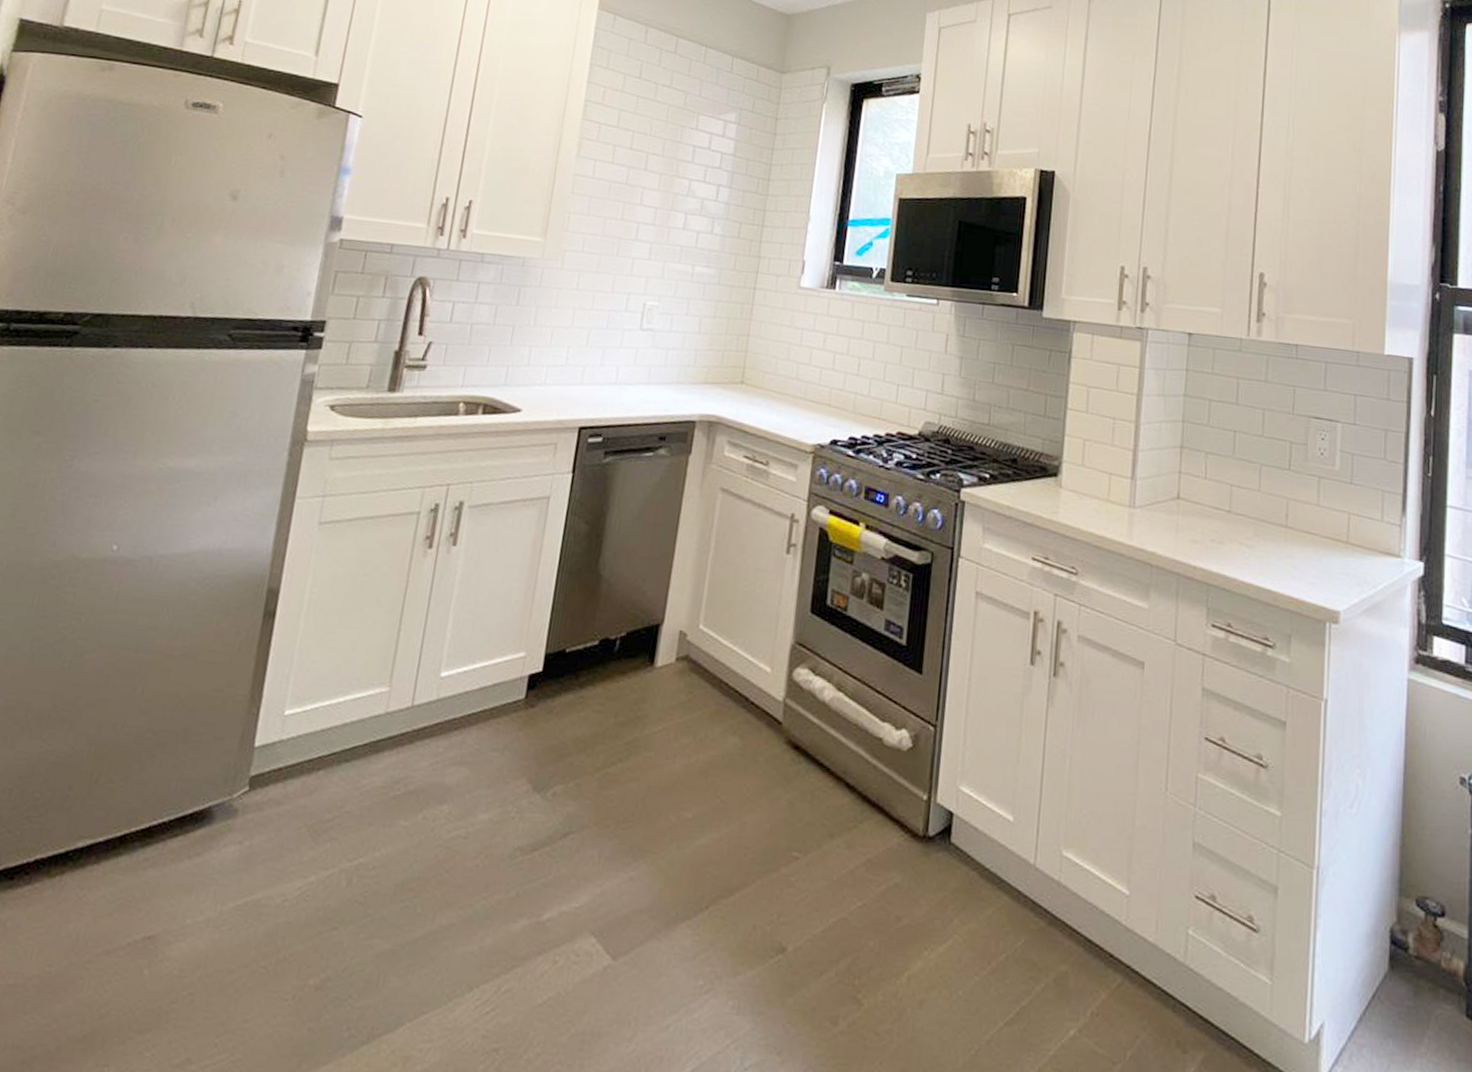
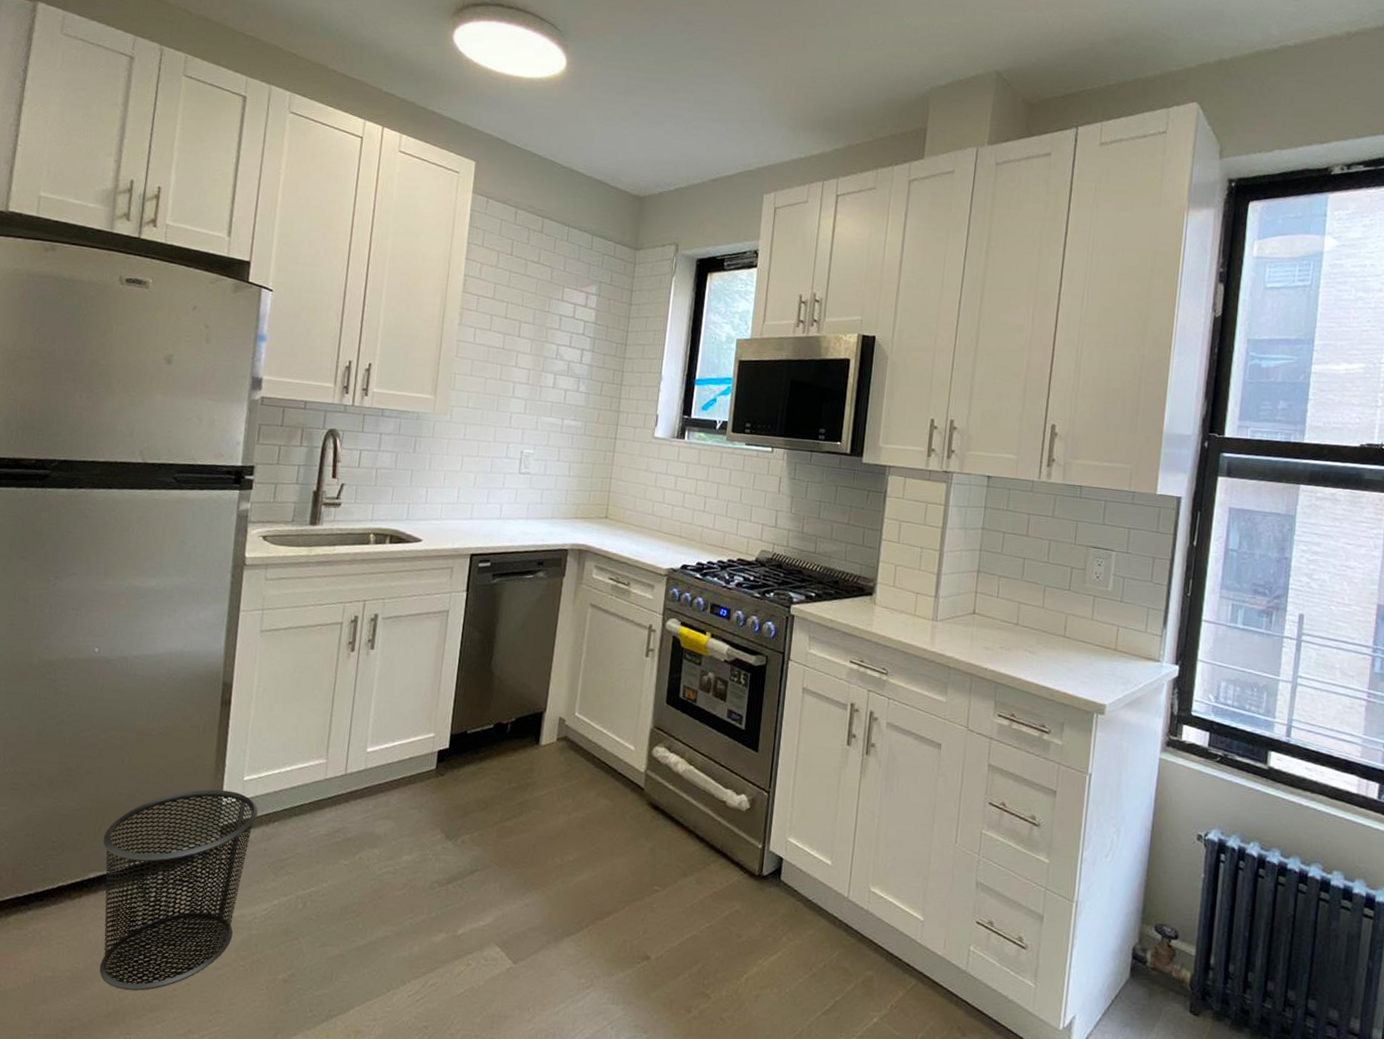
trash can: none [77,727,299,1004] -> present [99,789,258,991]

